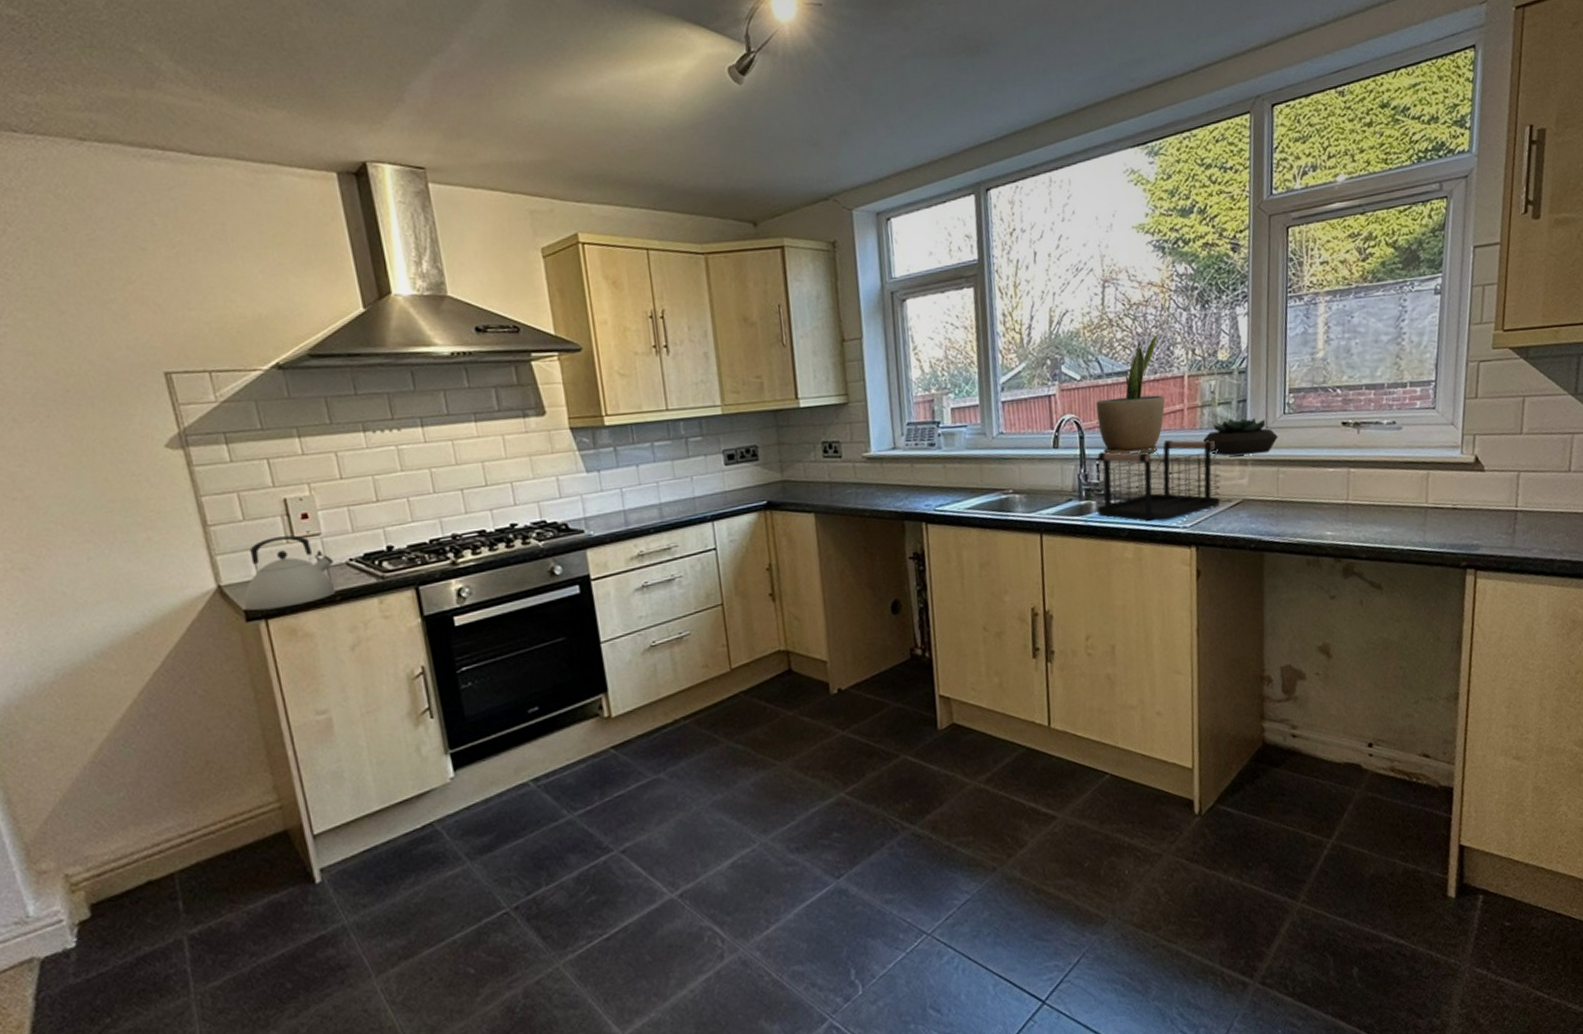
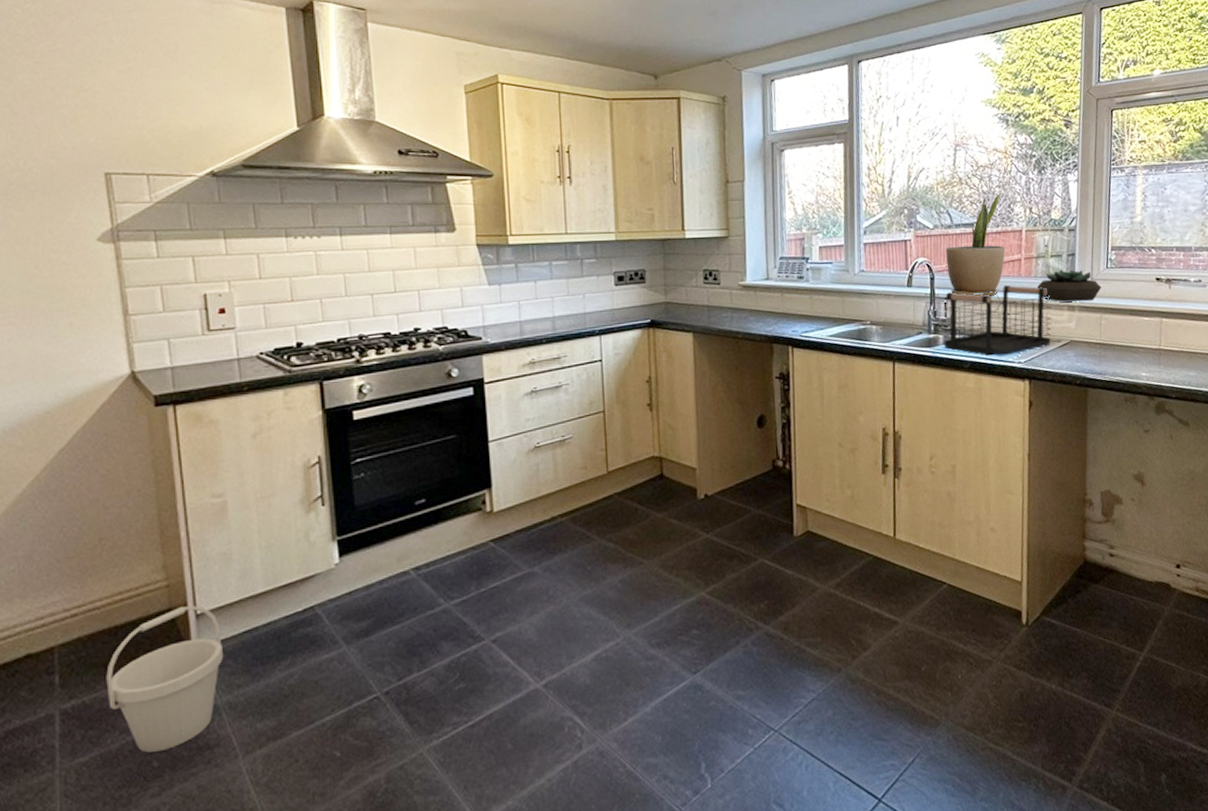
bucket: none [229,826,346,975] -> present [106,605,224,753]
kettle: present [244,535,336,612] -> none [155,328,245,397]

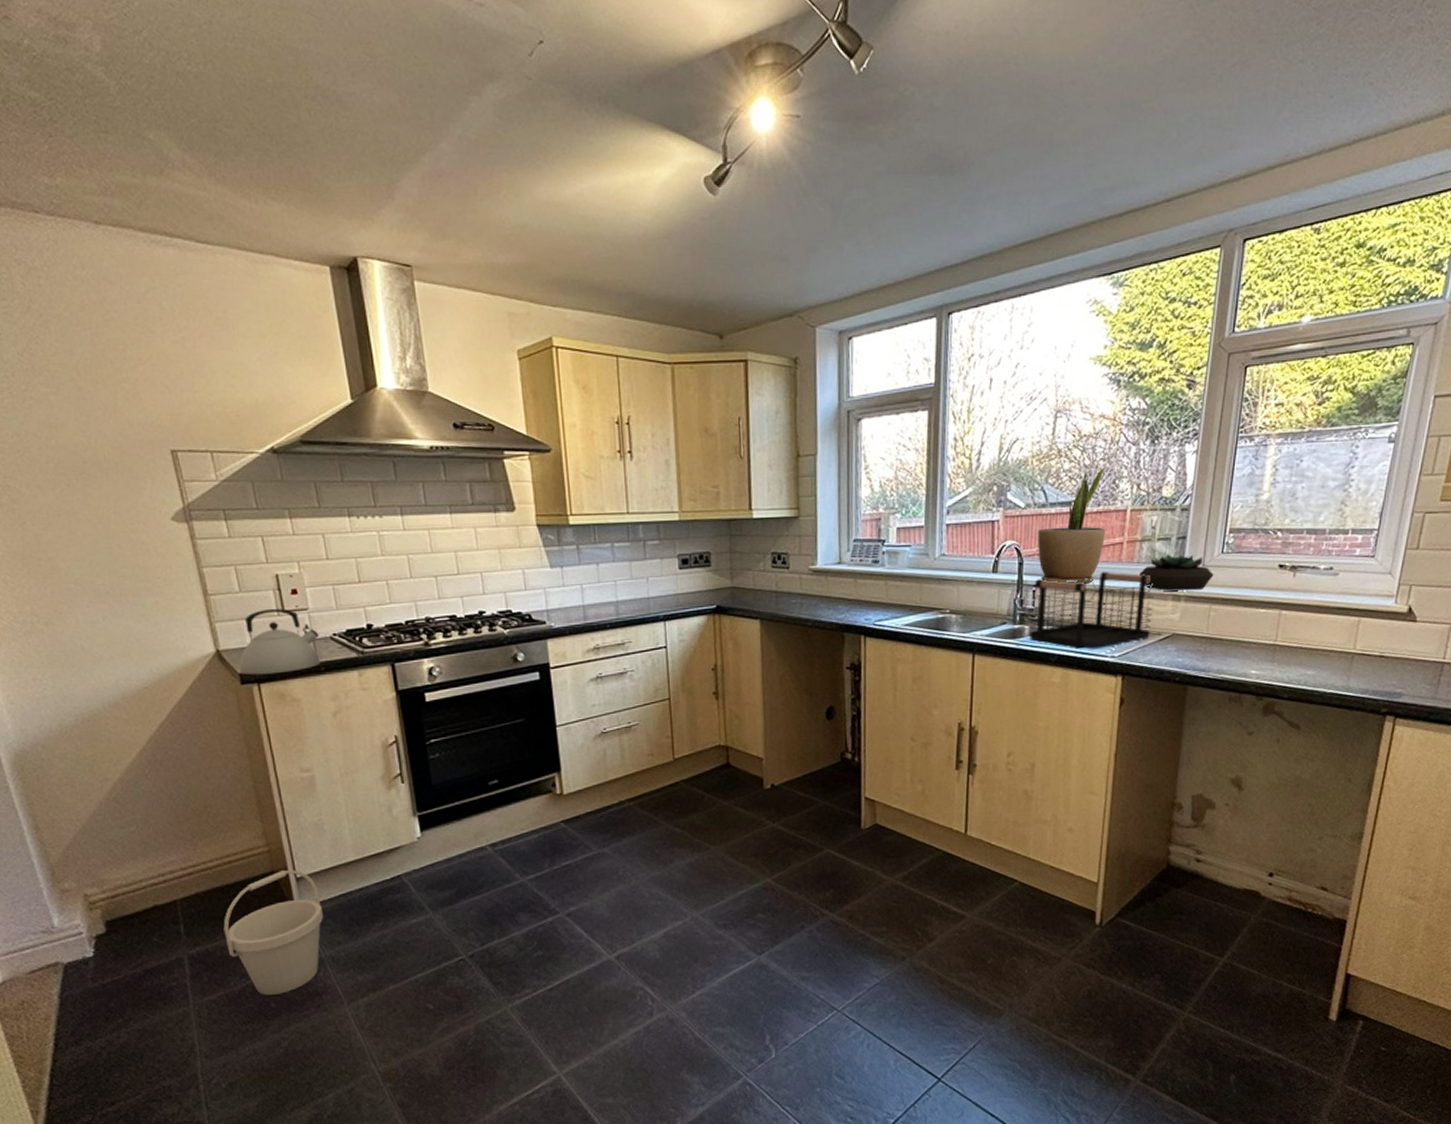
kettle: none [155,328,245,397] -> present [240,609,321,676]

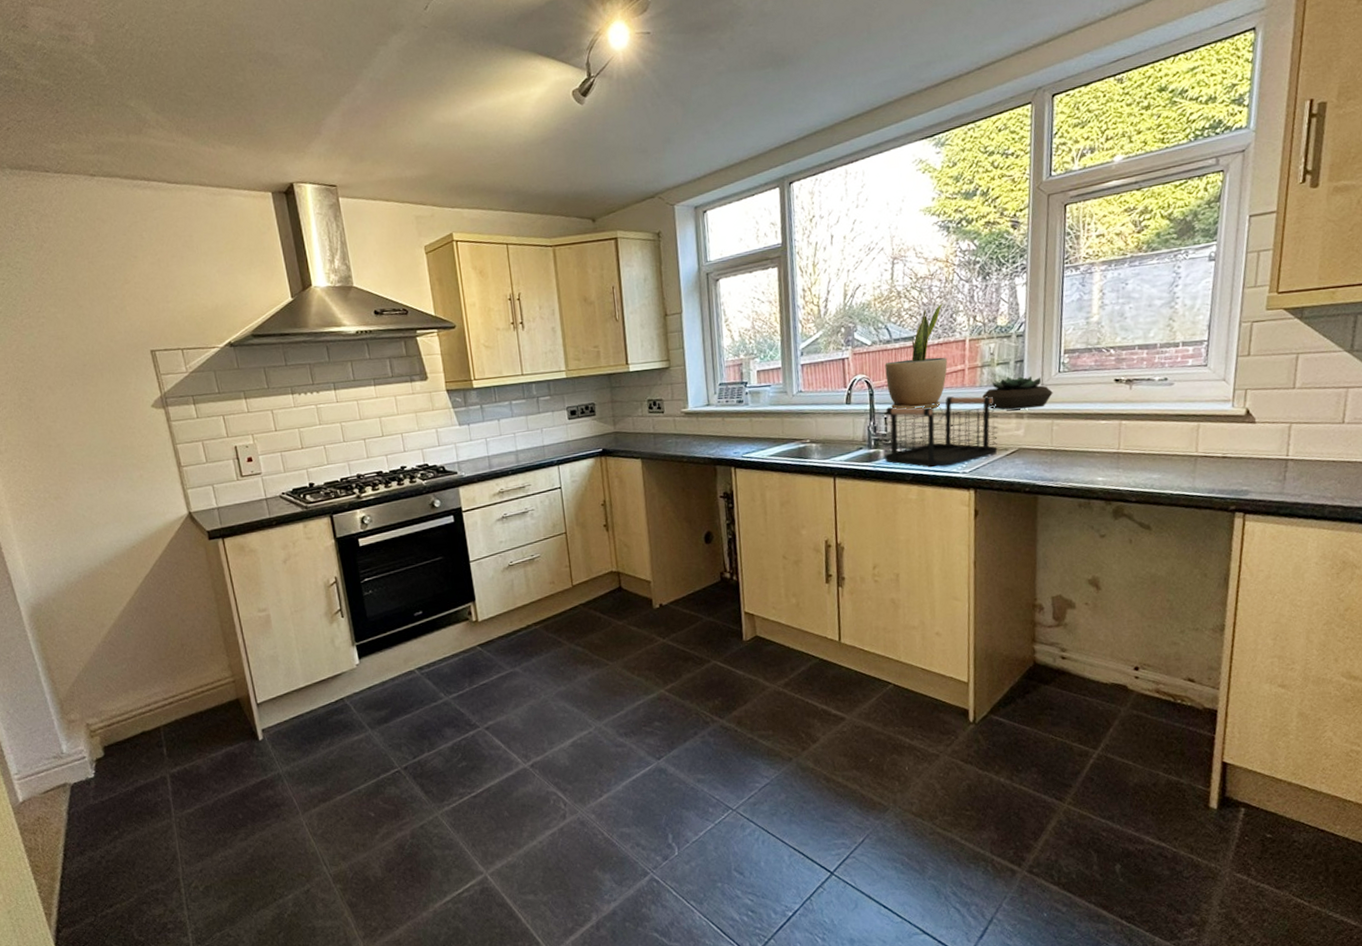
bucket: present [223,869,324,995] -> none [198,696,281,808]
kettle: present [240,609,321,676] -> none [207,474,273,532]

